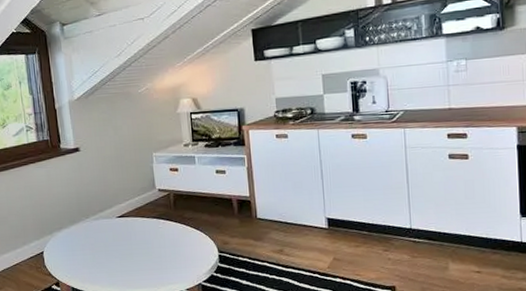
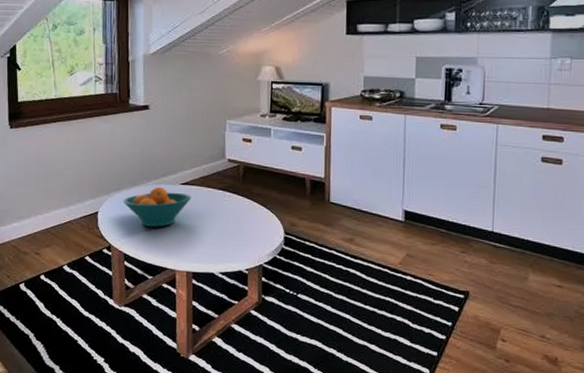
fruit bowl: none [66,221,129,260] -> present [123,186,192,227]

